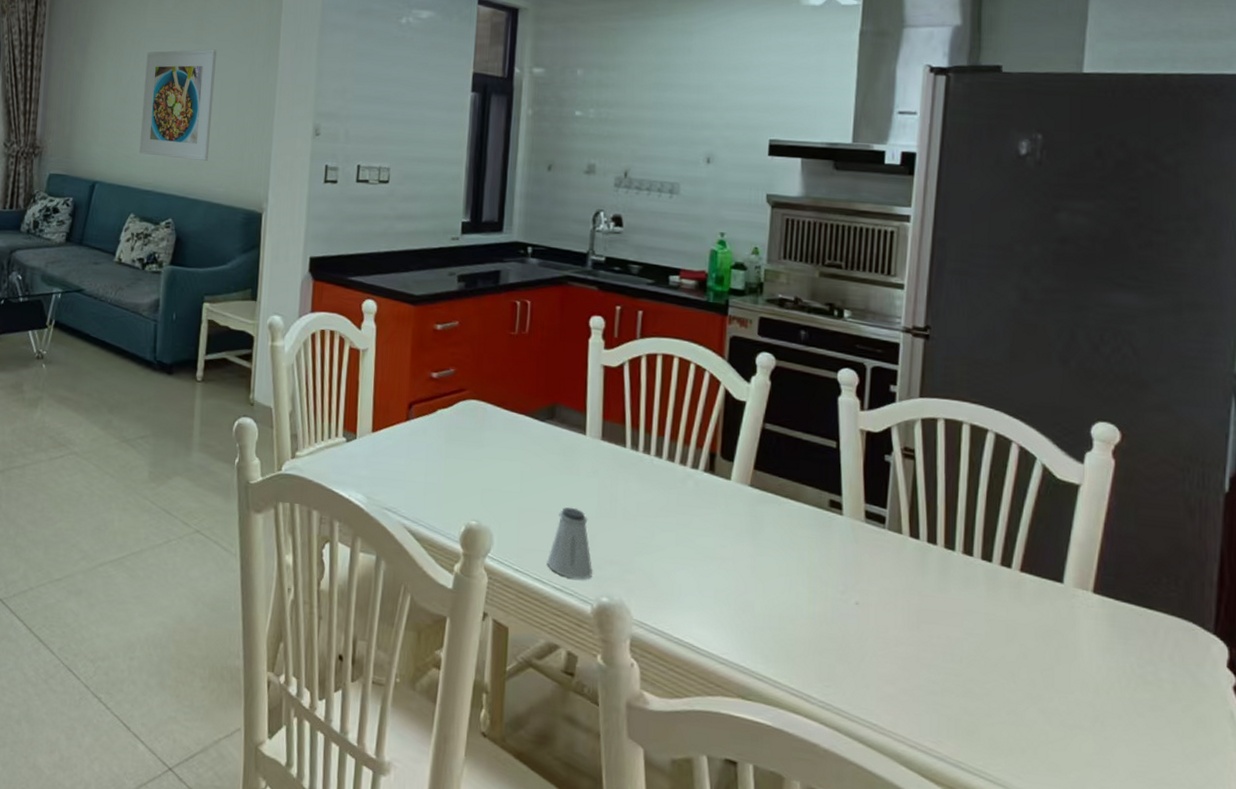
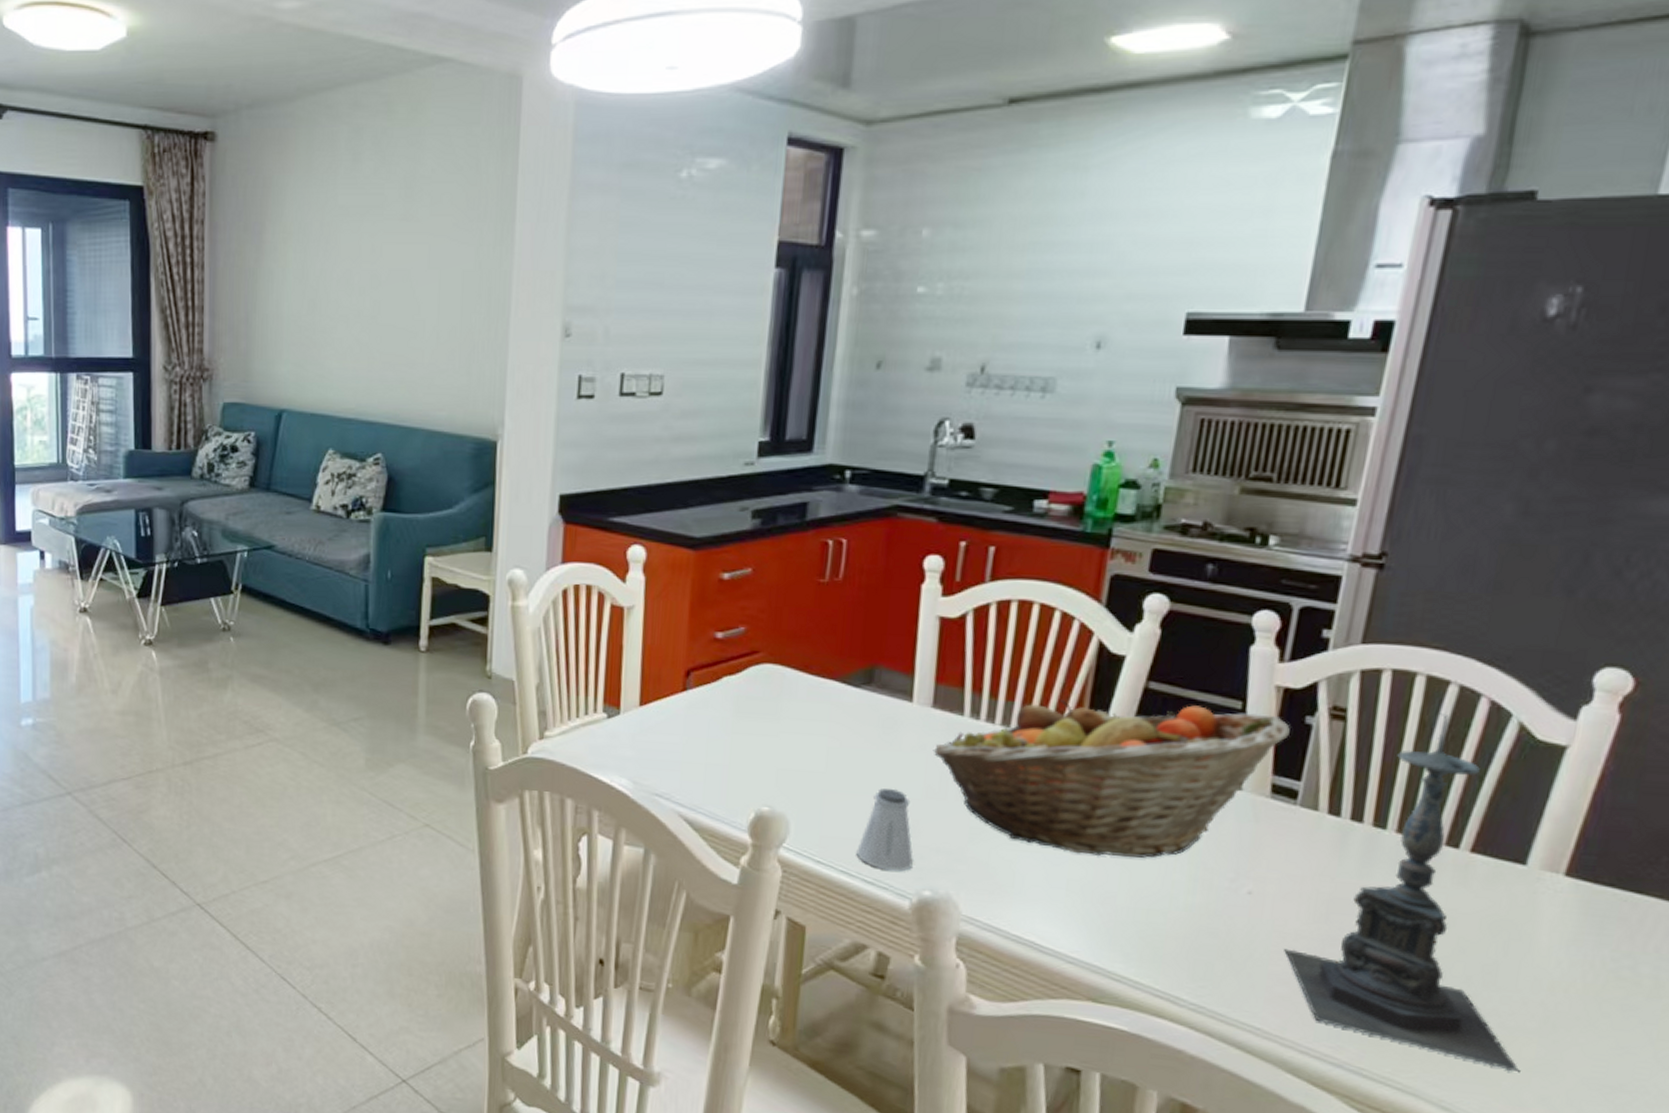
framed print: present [139,49,217,161] -> none [336,228,432,377]
fruit basket: none [603,436,874,572] -> present [933,700,1290,858]
candle holder: none [888,455,1083,767] -> present [1284,713,1520,1073]

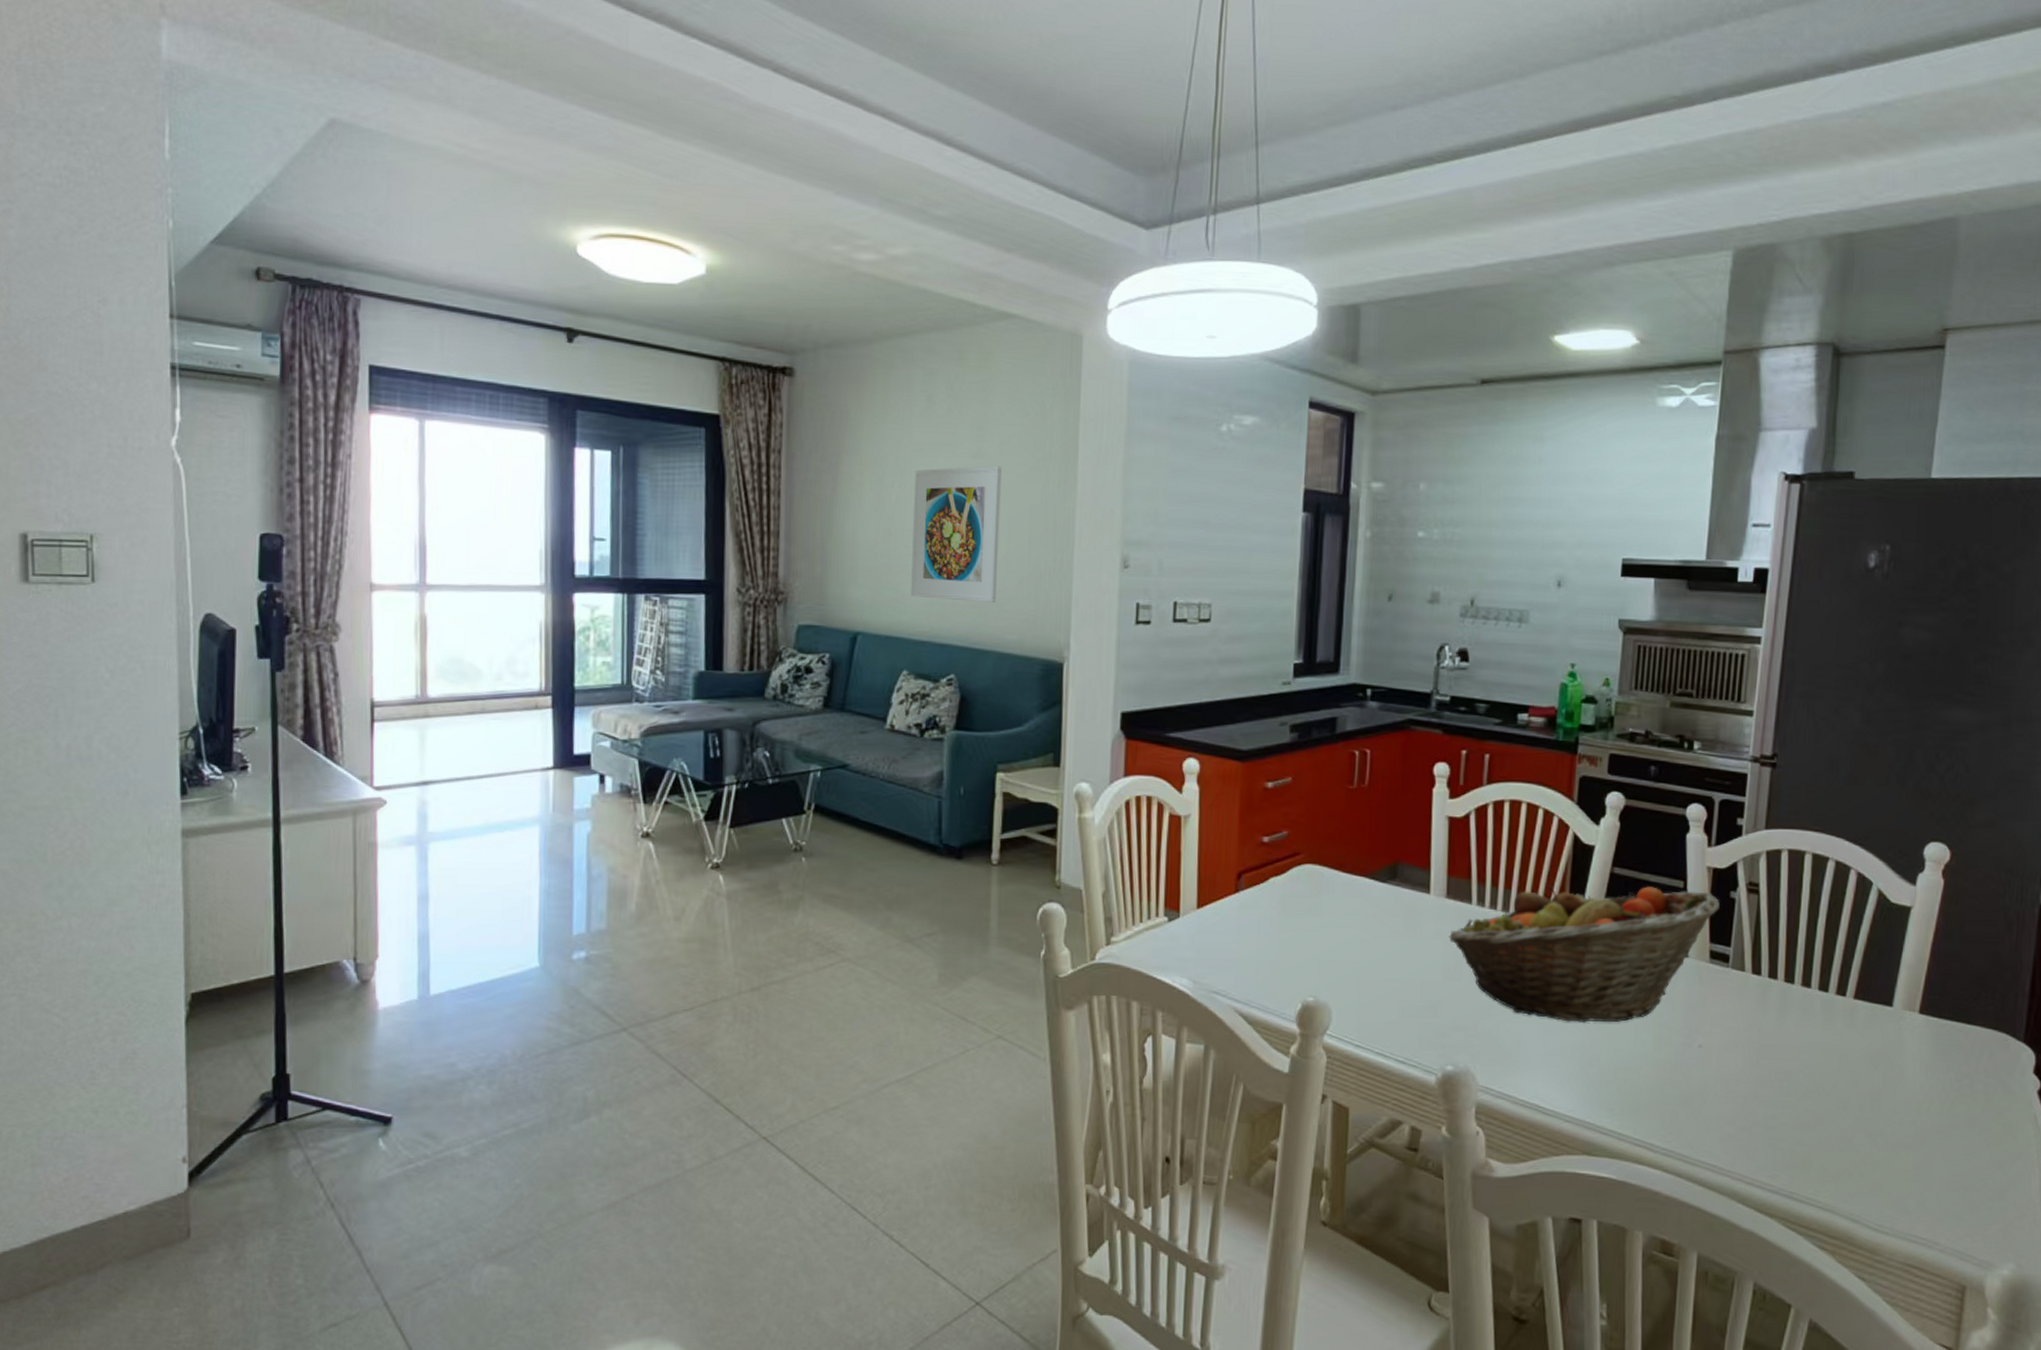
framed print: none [336,228,432,377] -> present [911,466,1002,602]
saltshaker: present [856,788,914,872] -> none [1389,973,1438,1049]
candle holder: present [1284,713,1520,1073] -> none [1729,884,1903,1183]

